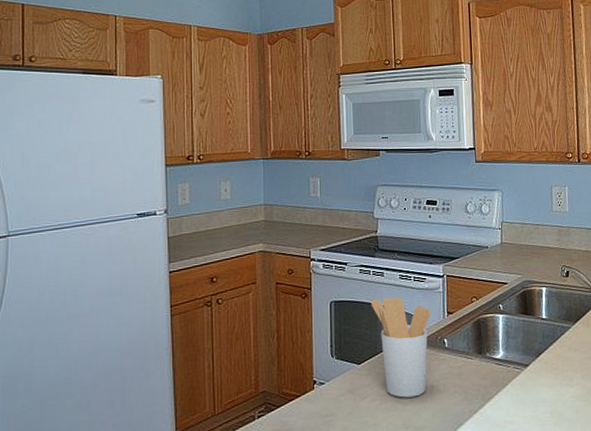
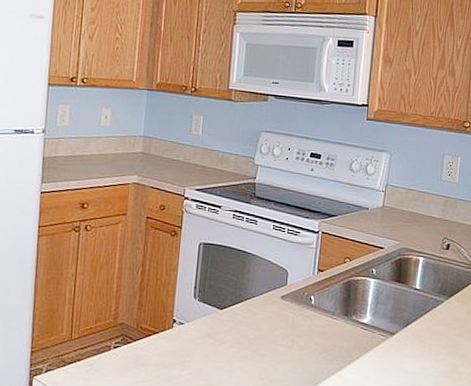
utensil holder: present [371,297,431,398] -> none [240,246,301,350]

